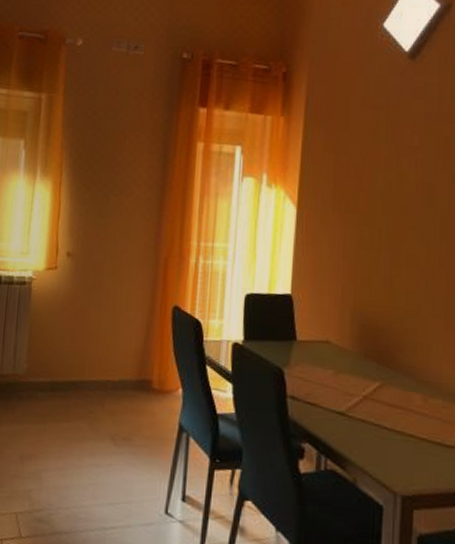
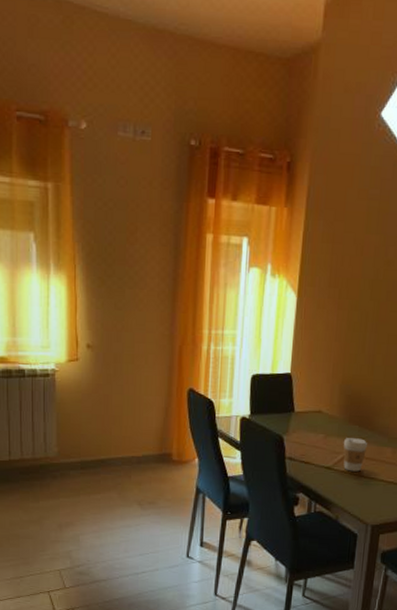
coffee cup: none [358,377,391,422] -> present [343,438,368,472]

